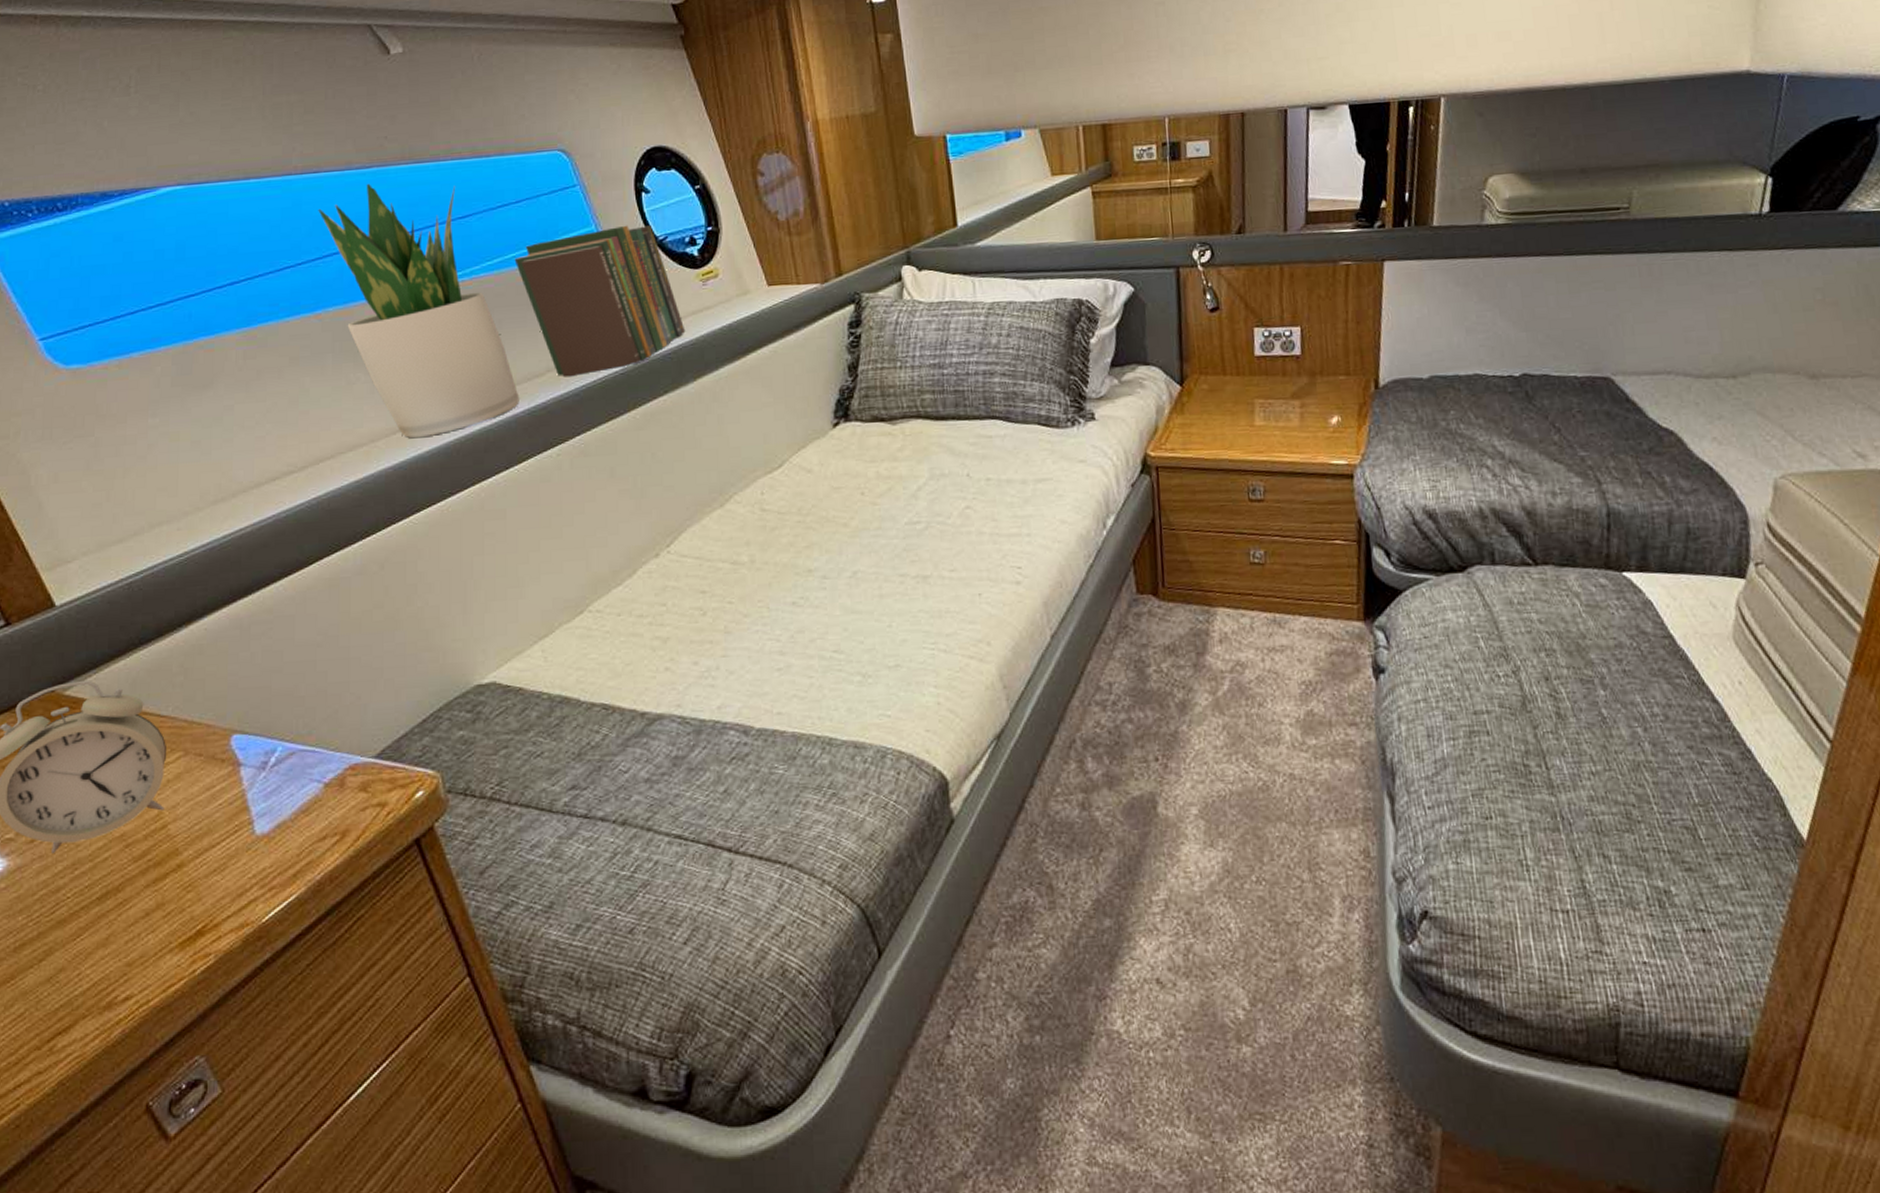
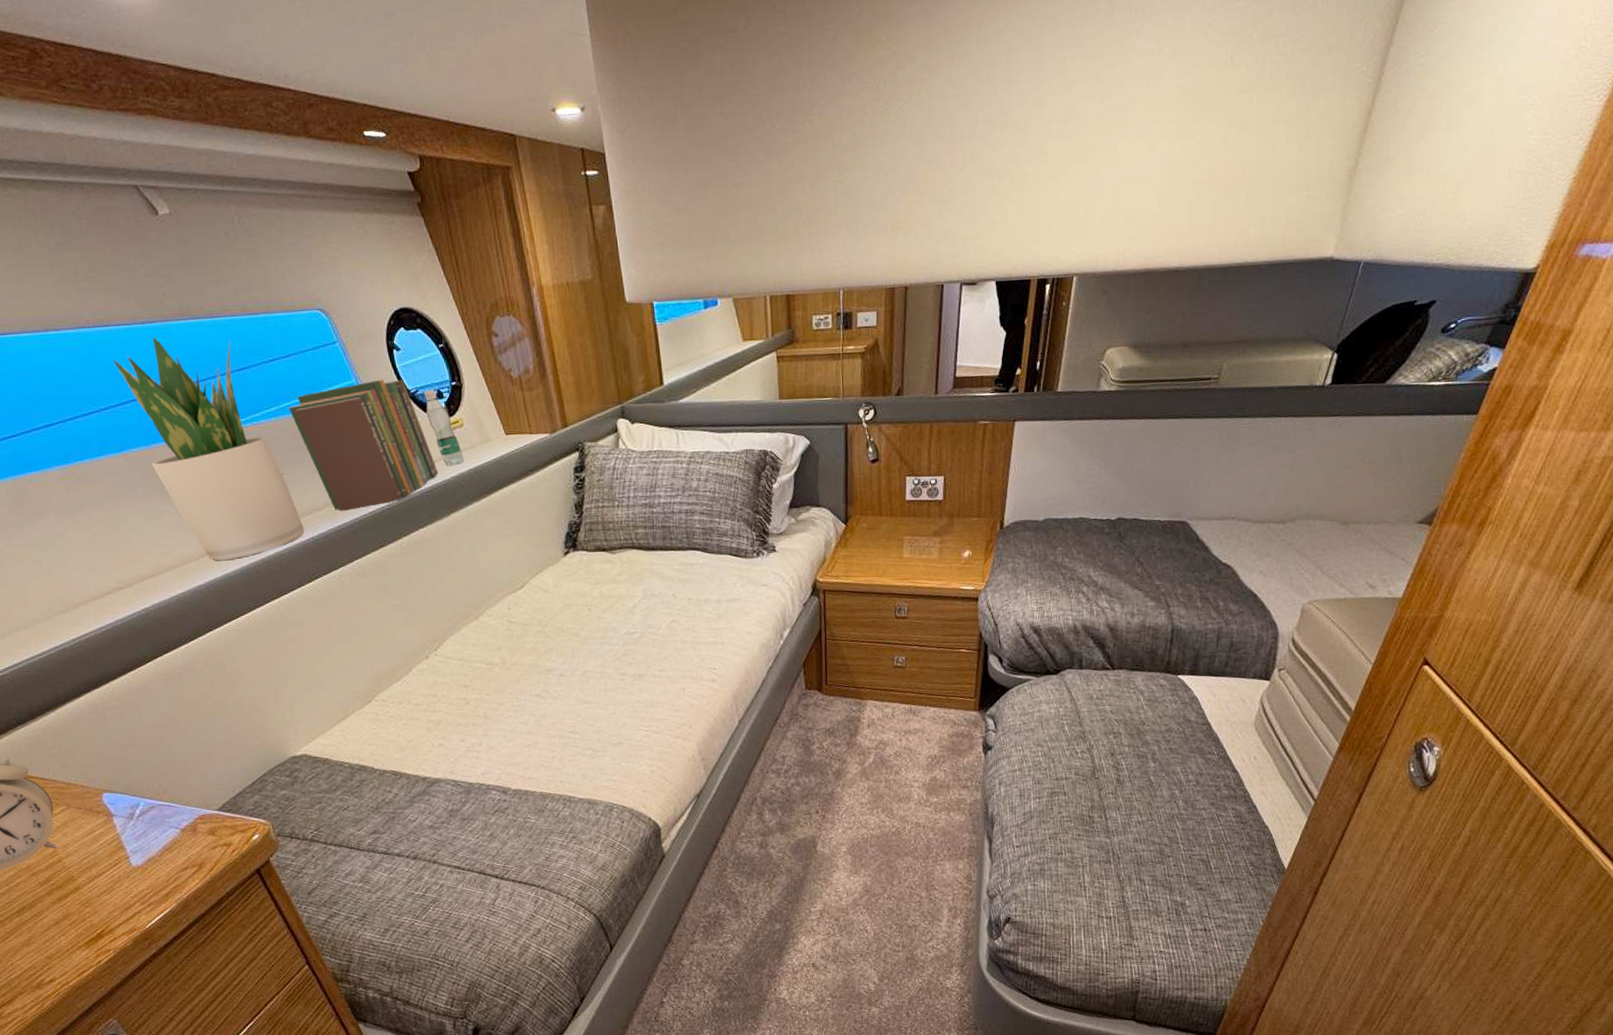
bottle: none [673,236,717,323] -> present [423,390,464,466]

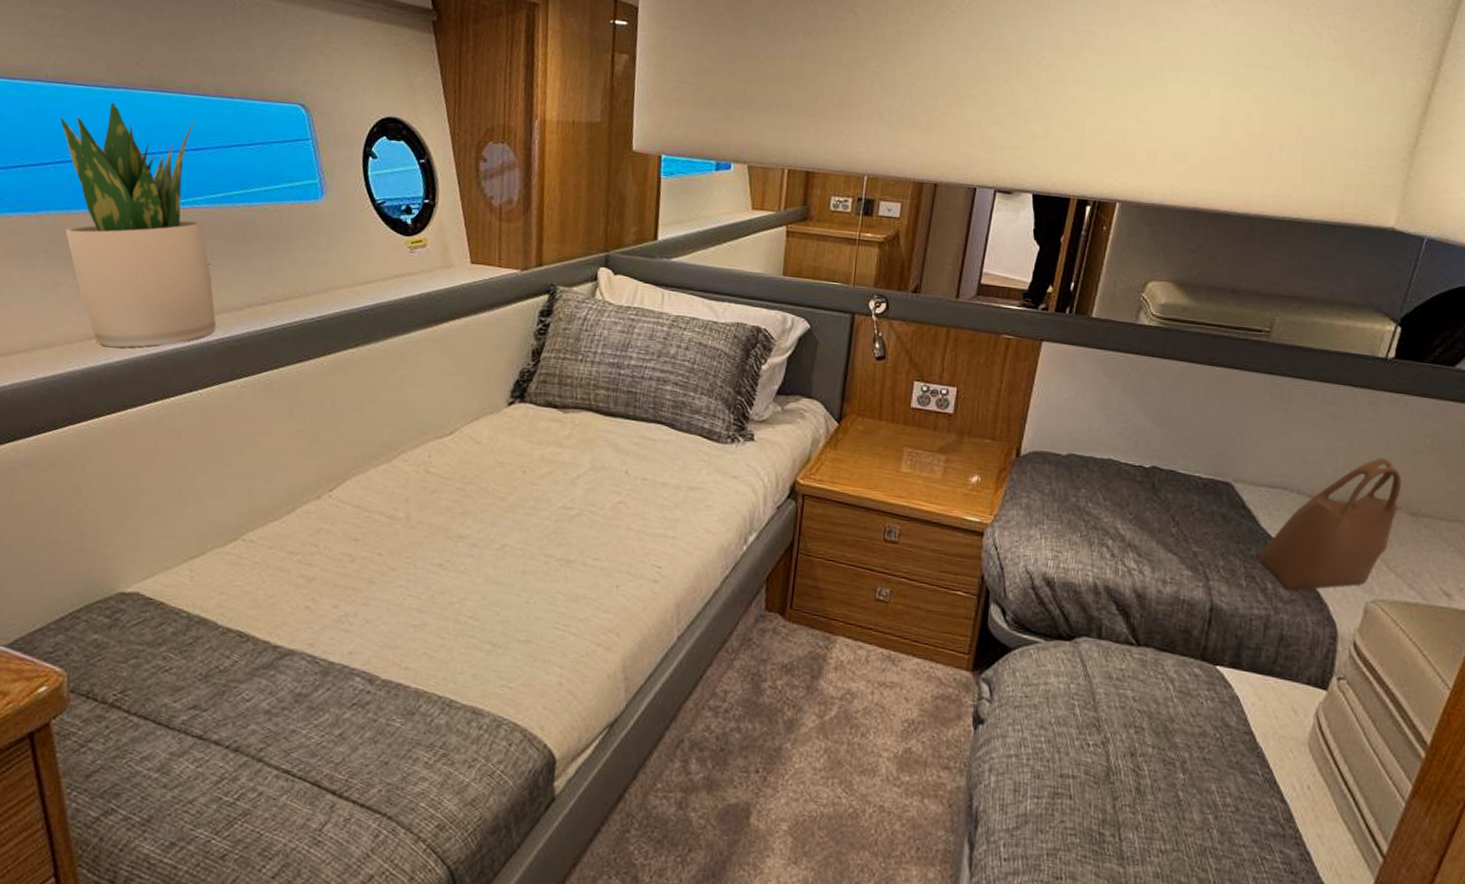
books: present [288,379,439,511] -> none [237,184,386,315]
bottle: present [423,390,464,466] -> none [388,203,419,287]
handbag: none [1211,477,1335,605] -> present [1258,457,1402,591]

